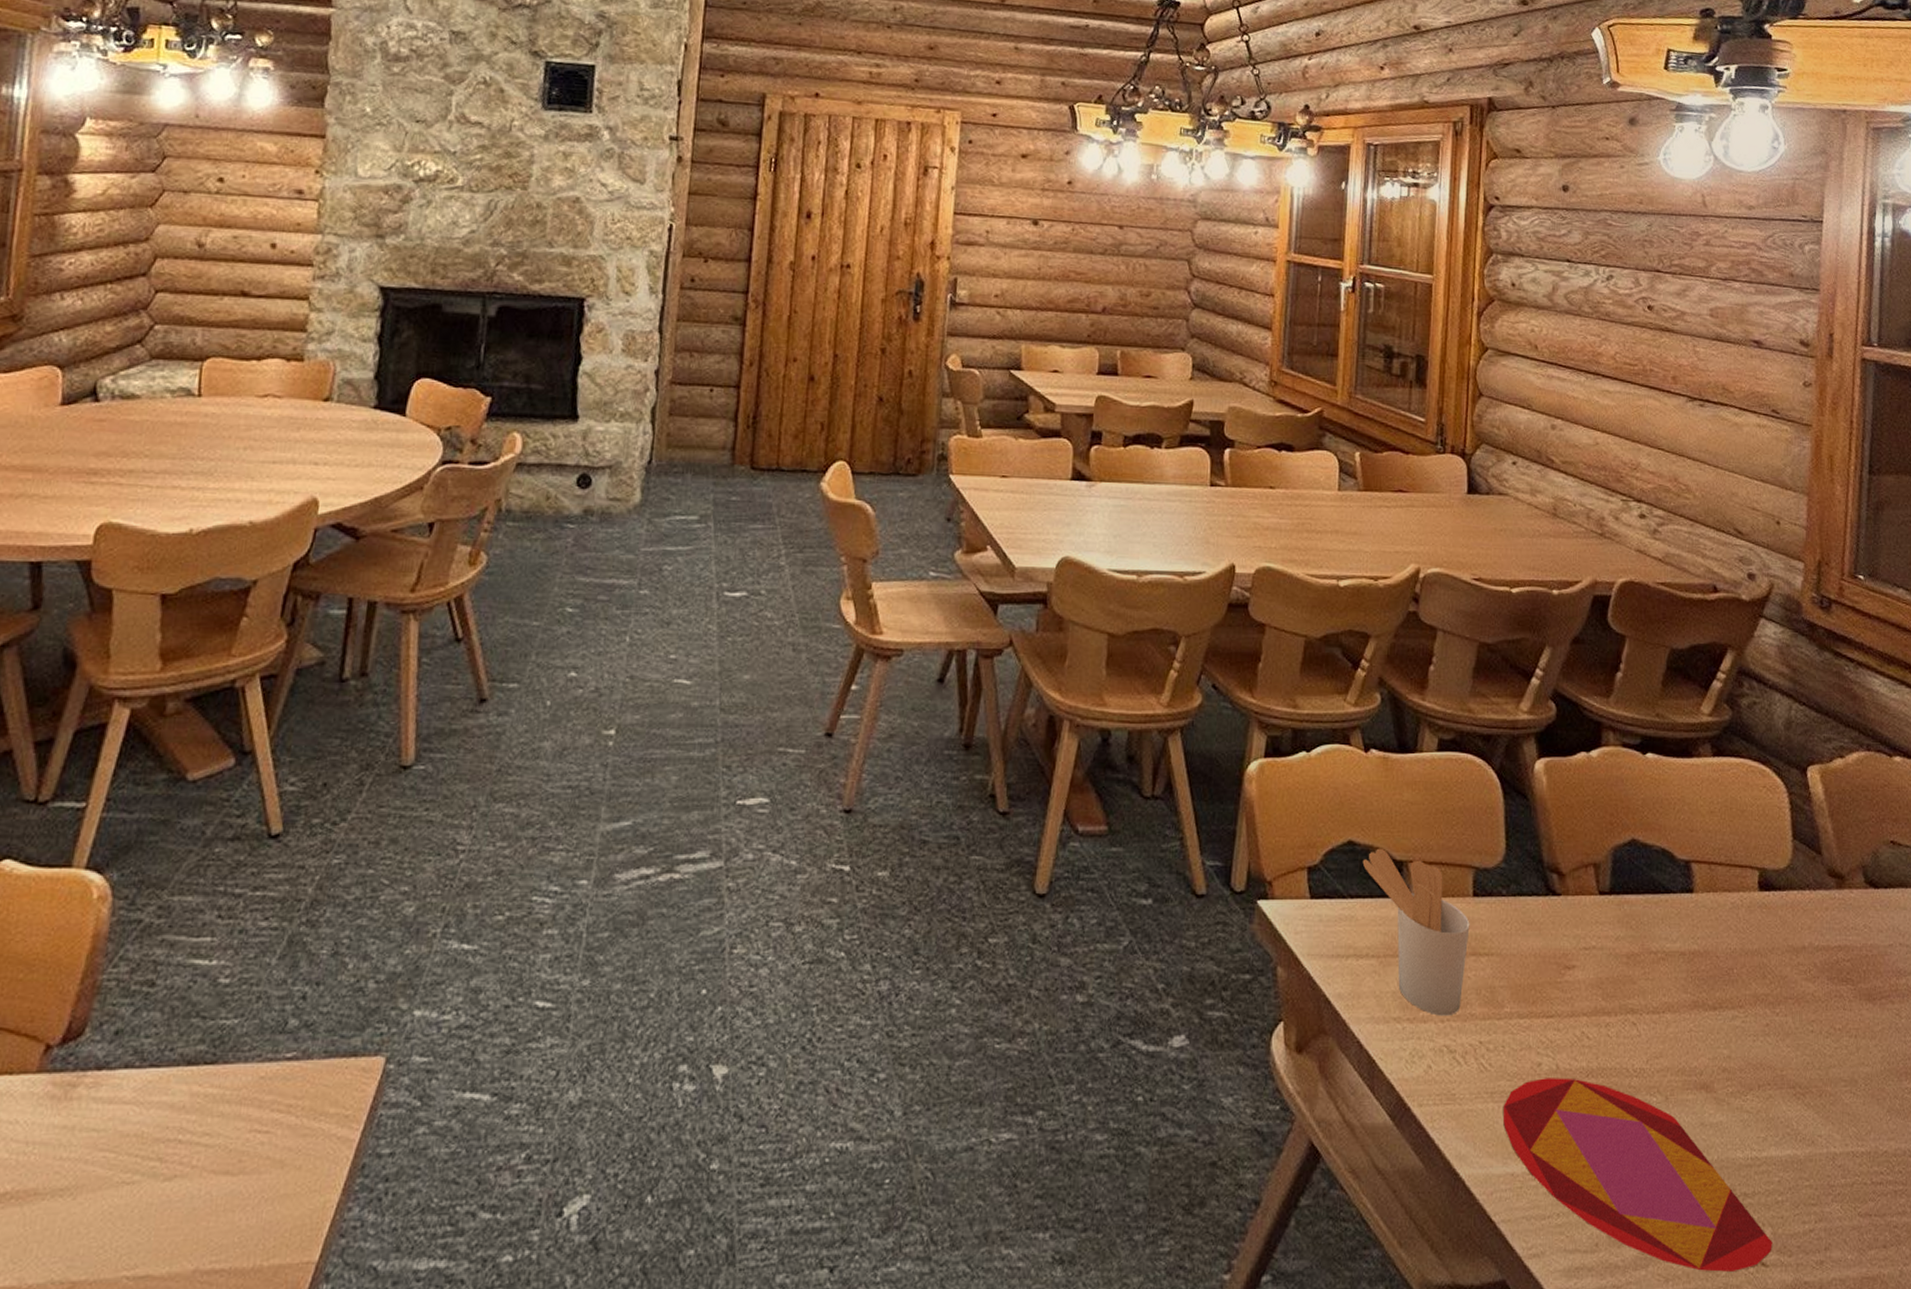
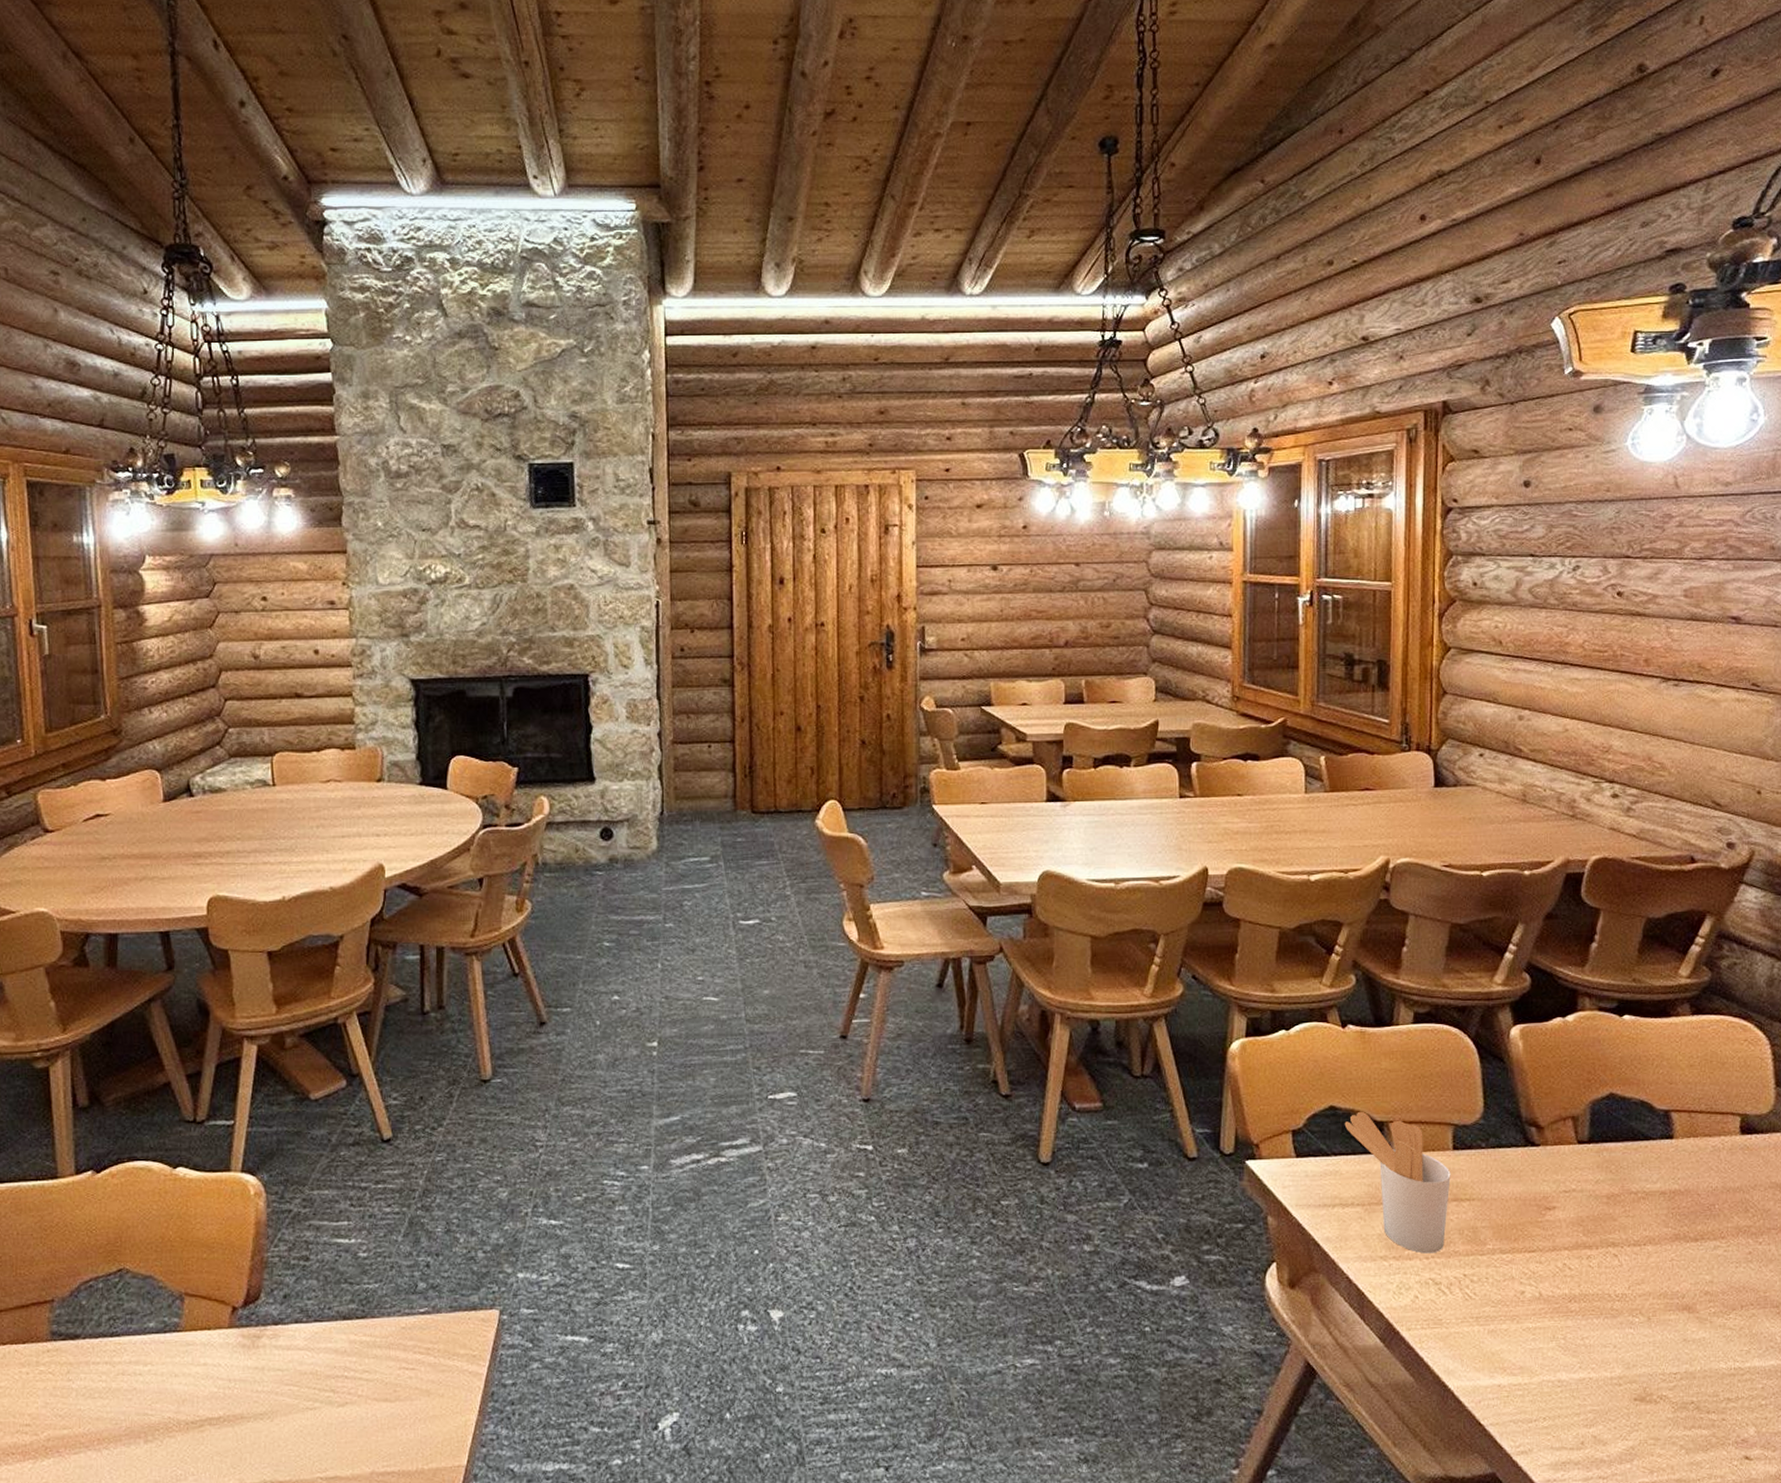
plate: present [1503,1078,1773,1272] -> none [1488,1303,1756,1465]

